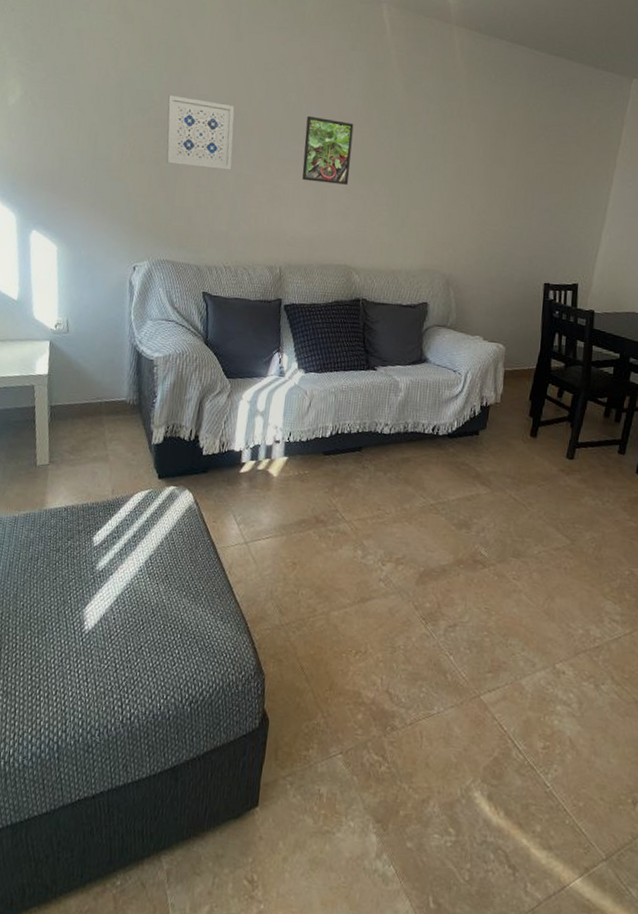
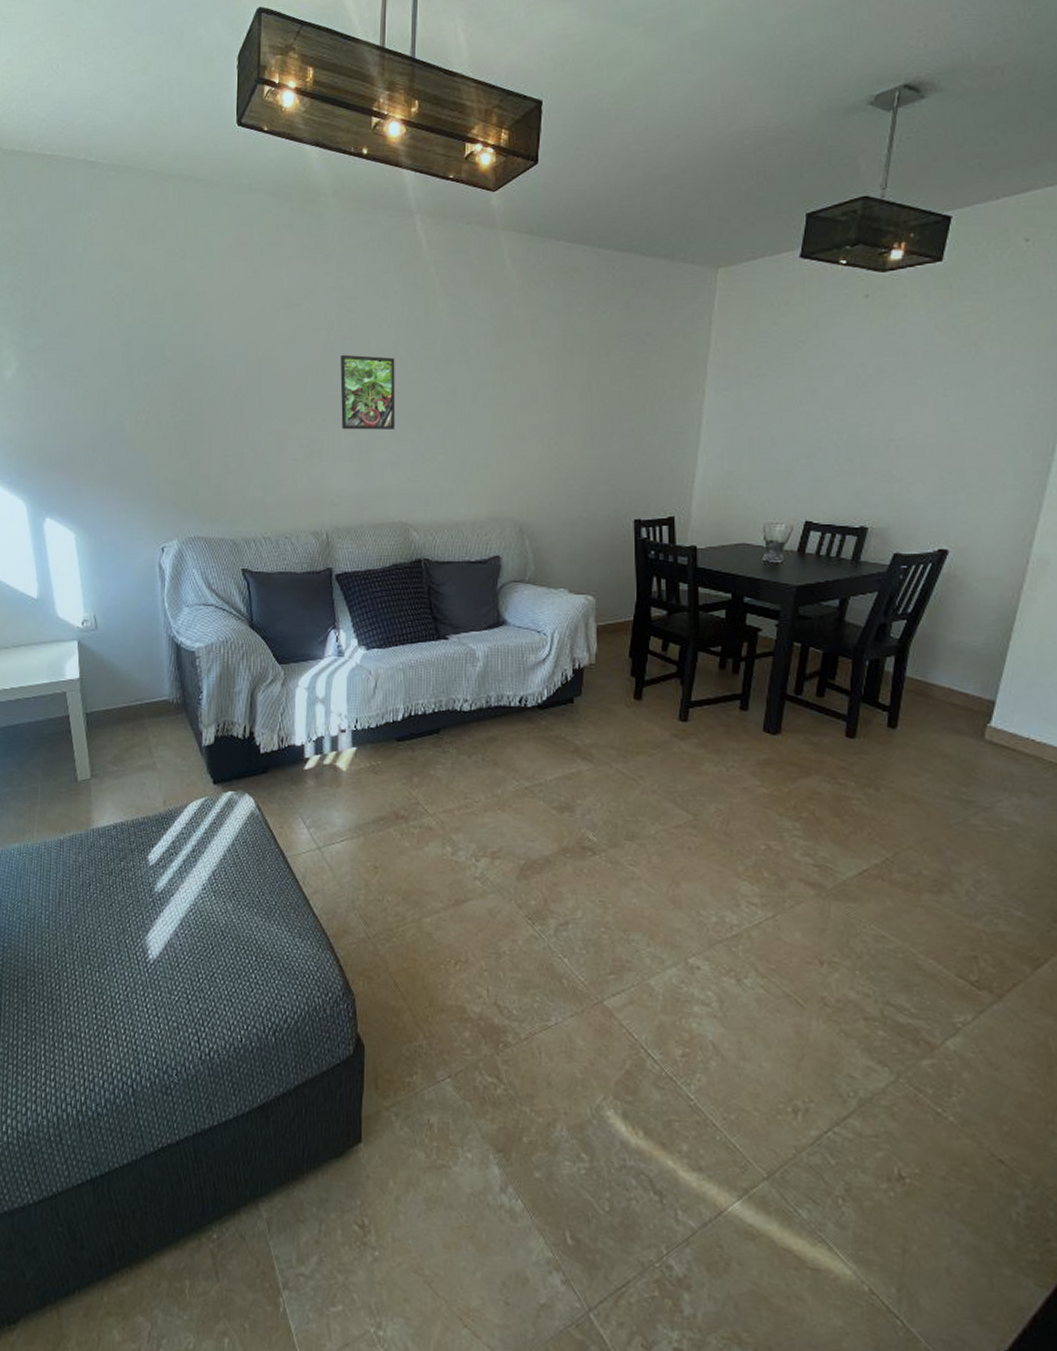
wall art: present [166,95,235,170] -> none [181,348,261,427]

